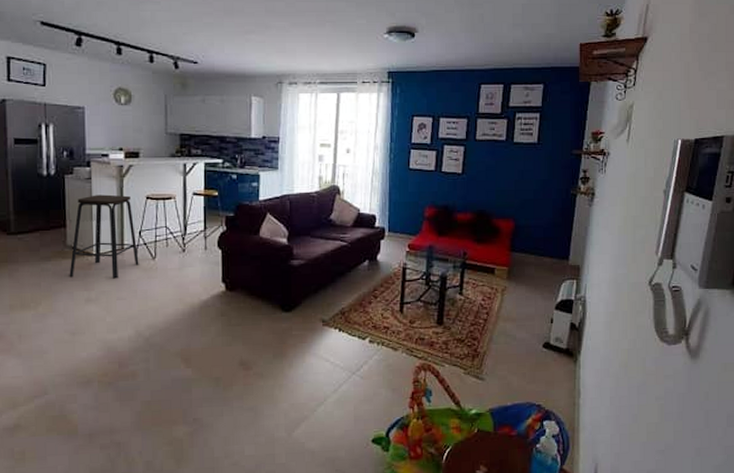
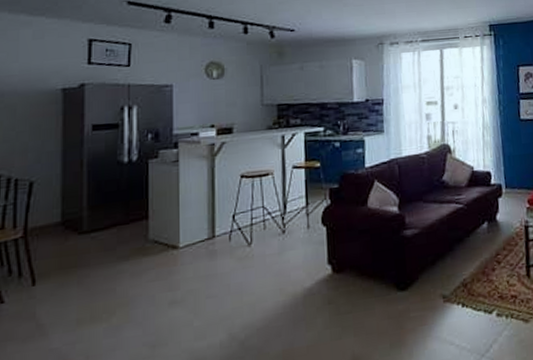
bar stool: present [69,194,139,279] -> none [150,176,233,278]

